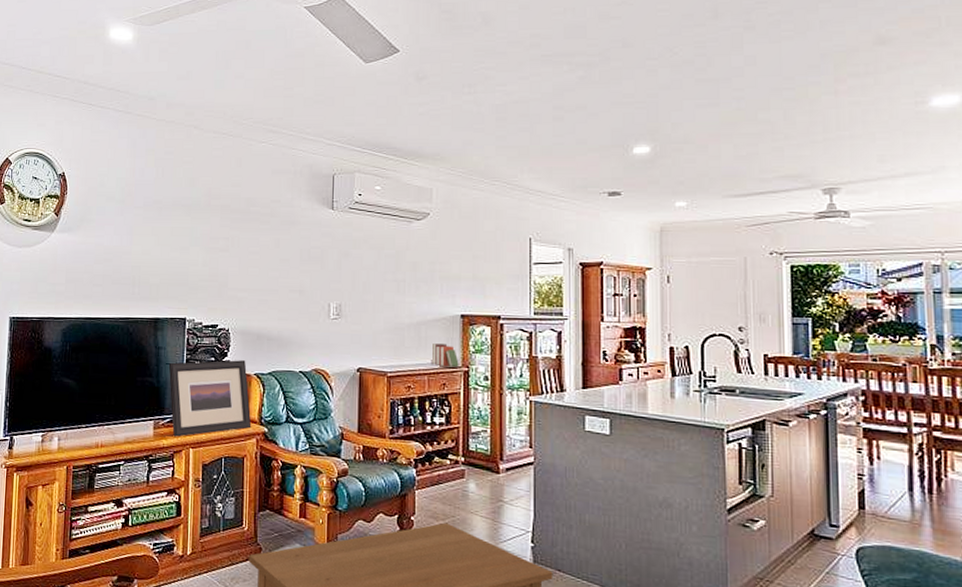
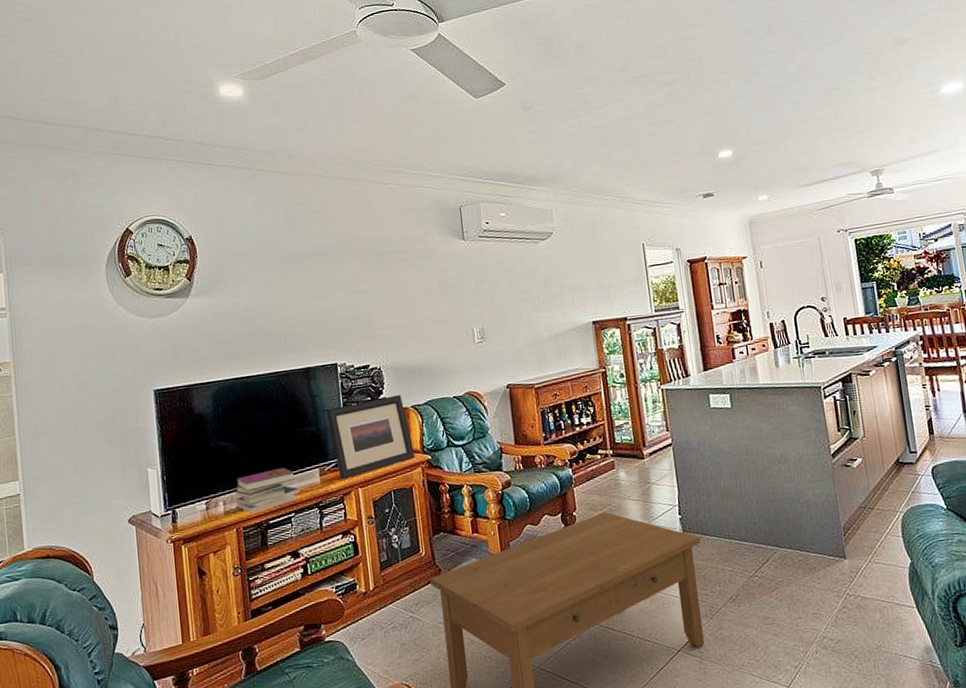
books: none [70,414,133,455] -> present [235,467,300,514]
books: present [431,344,459,368] -> none [571,350,597,372]

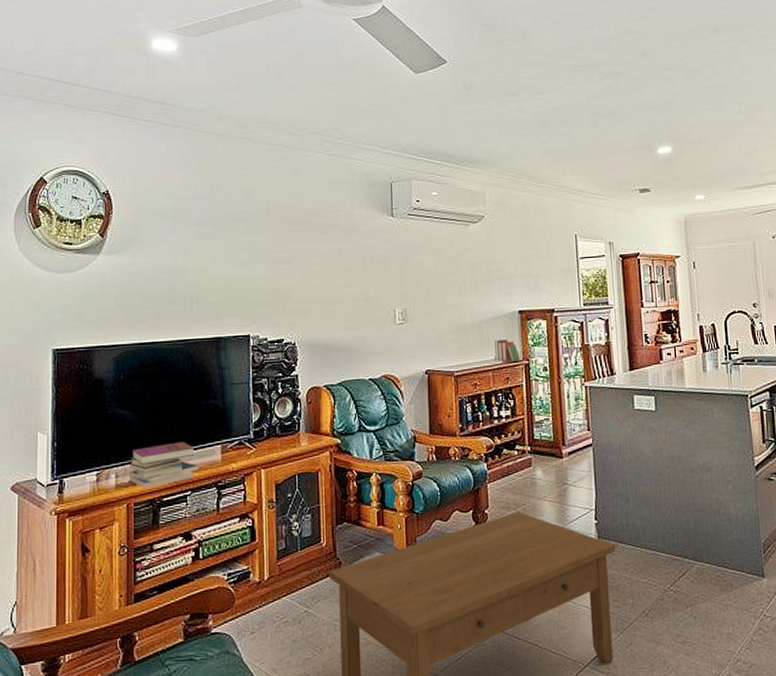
picture frame: present [326,395,416,480] -> none [234,373,324,459]
books: none [571,350,597,372] -> present [494,340,520,362]

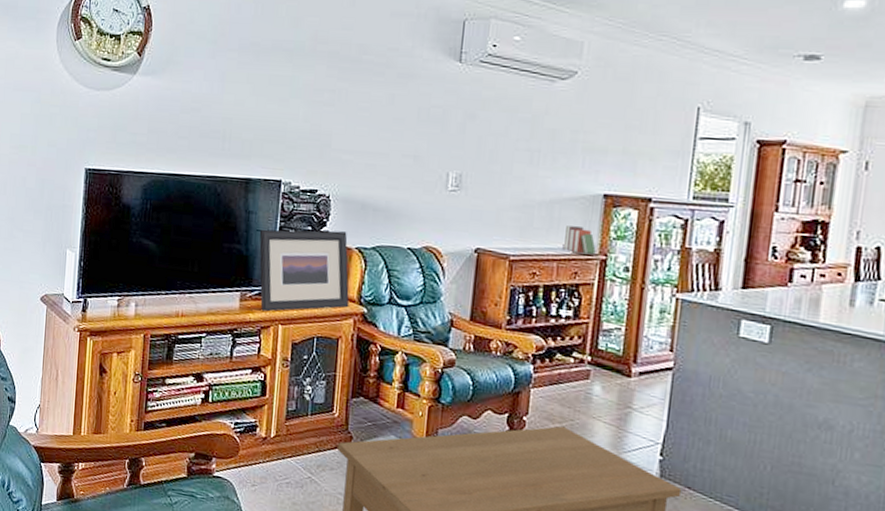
books: present [130,442,199,490] -> none [148,281,216,323]
picture frame: none [234,373,324,459] -> present [259,229,349,312]

